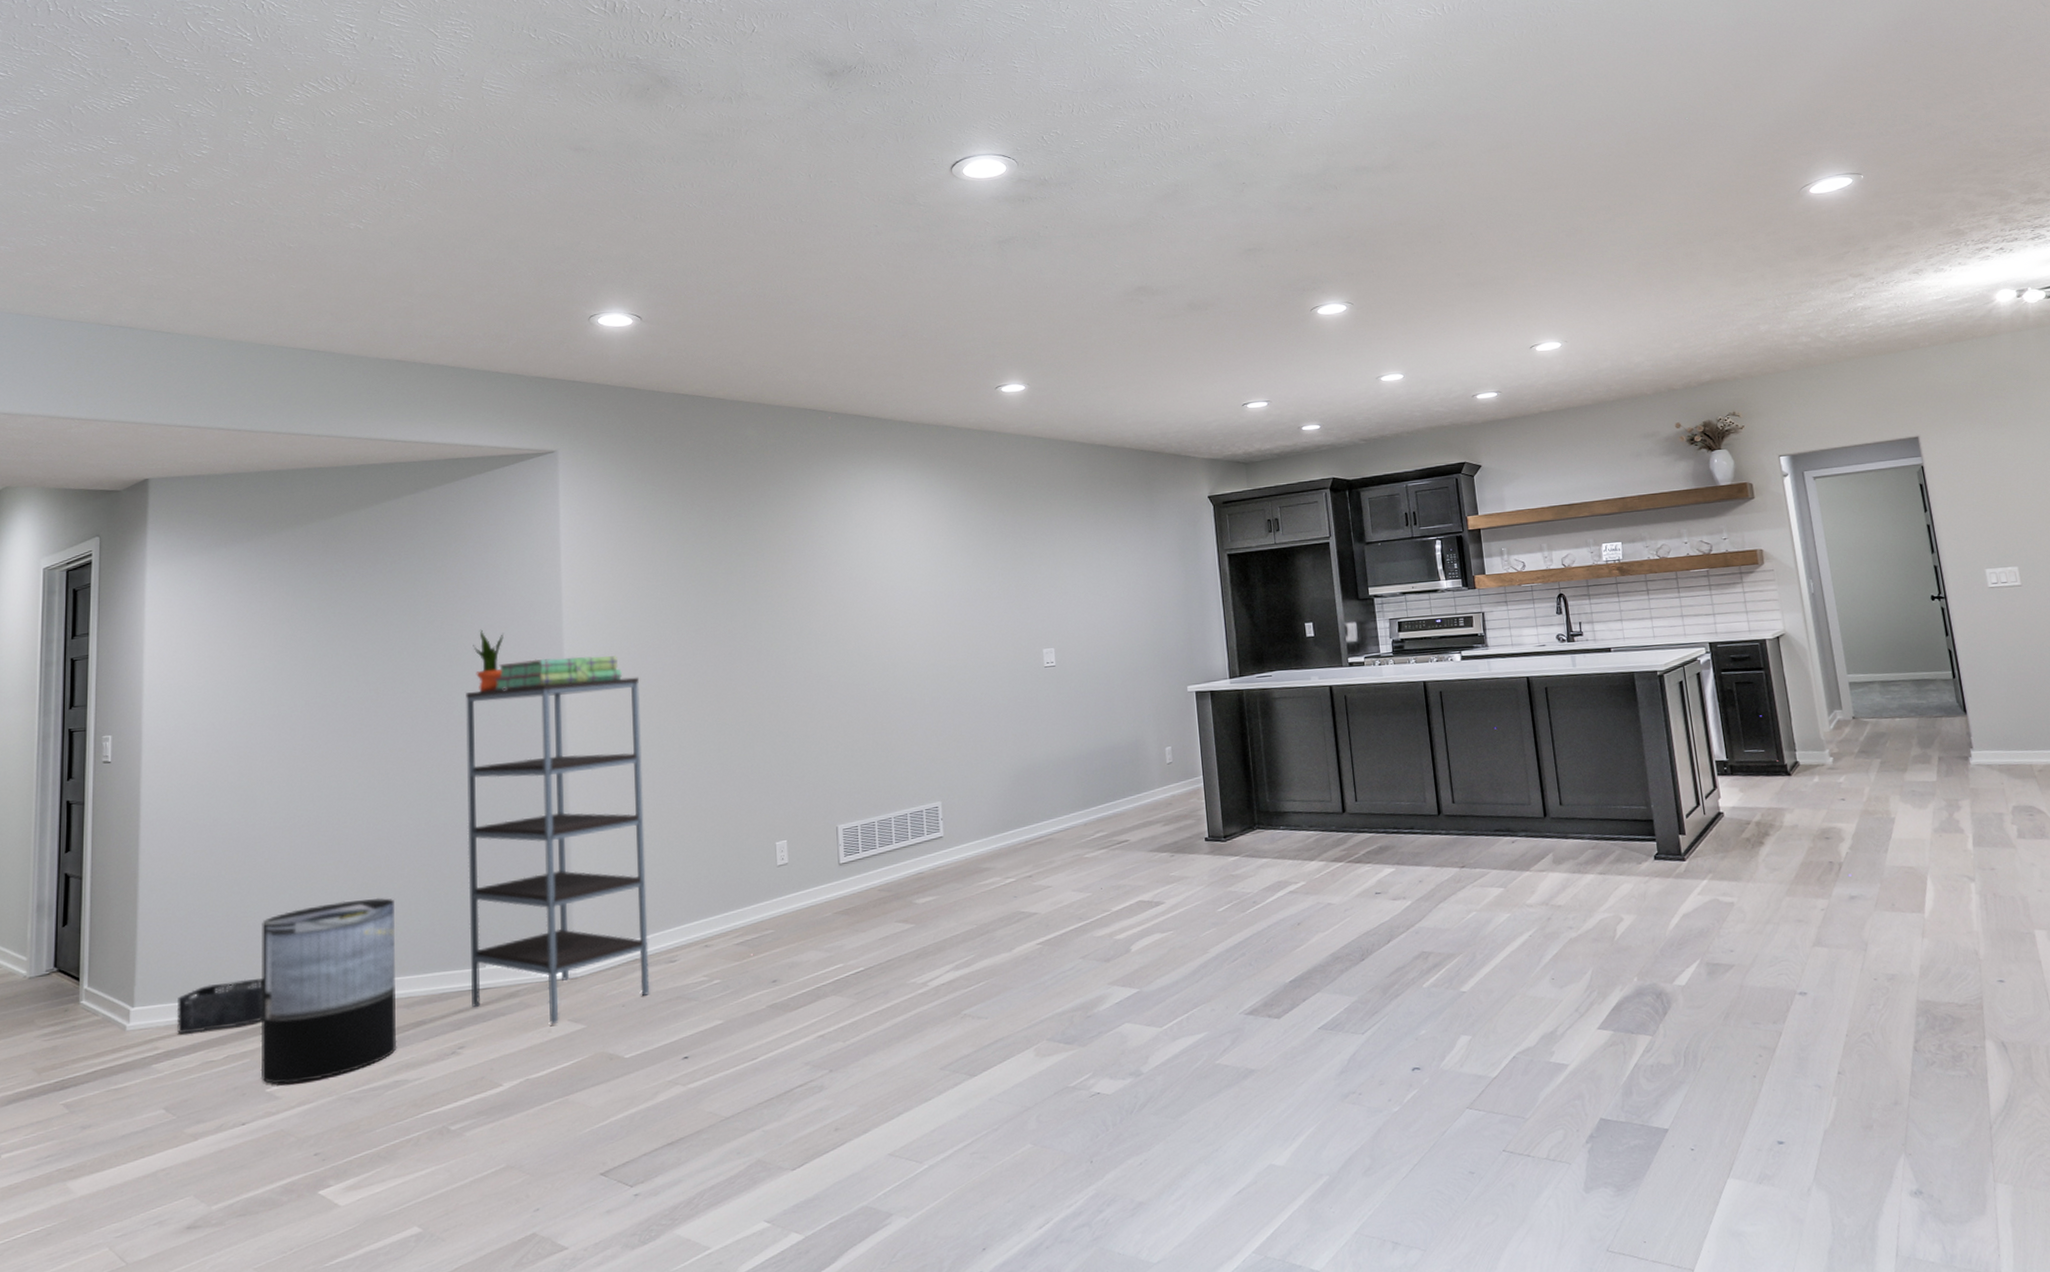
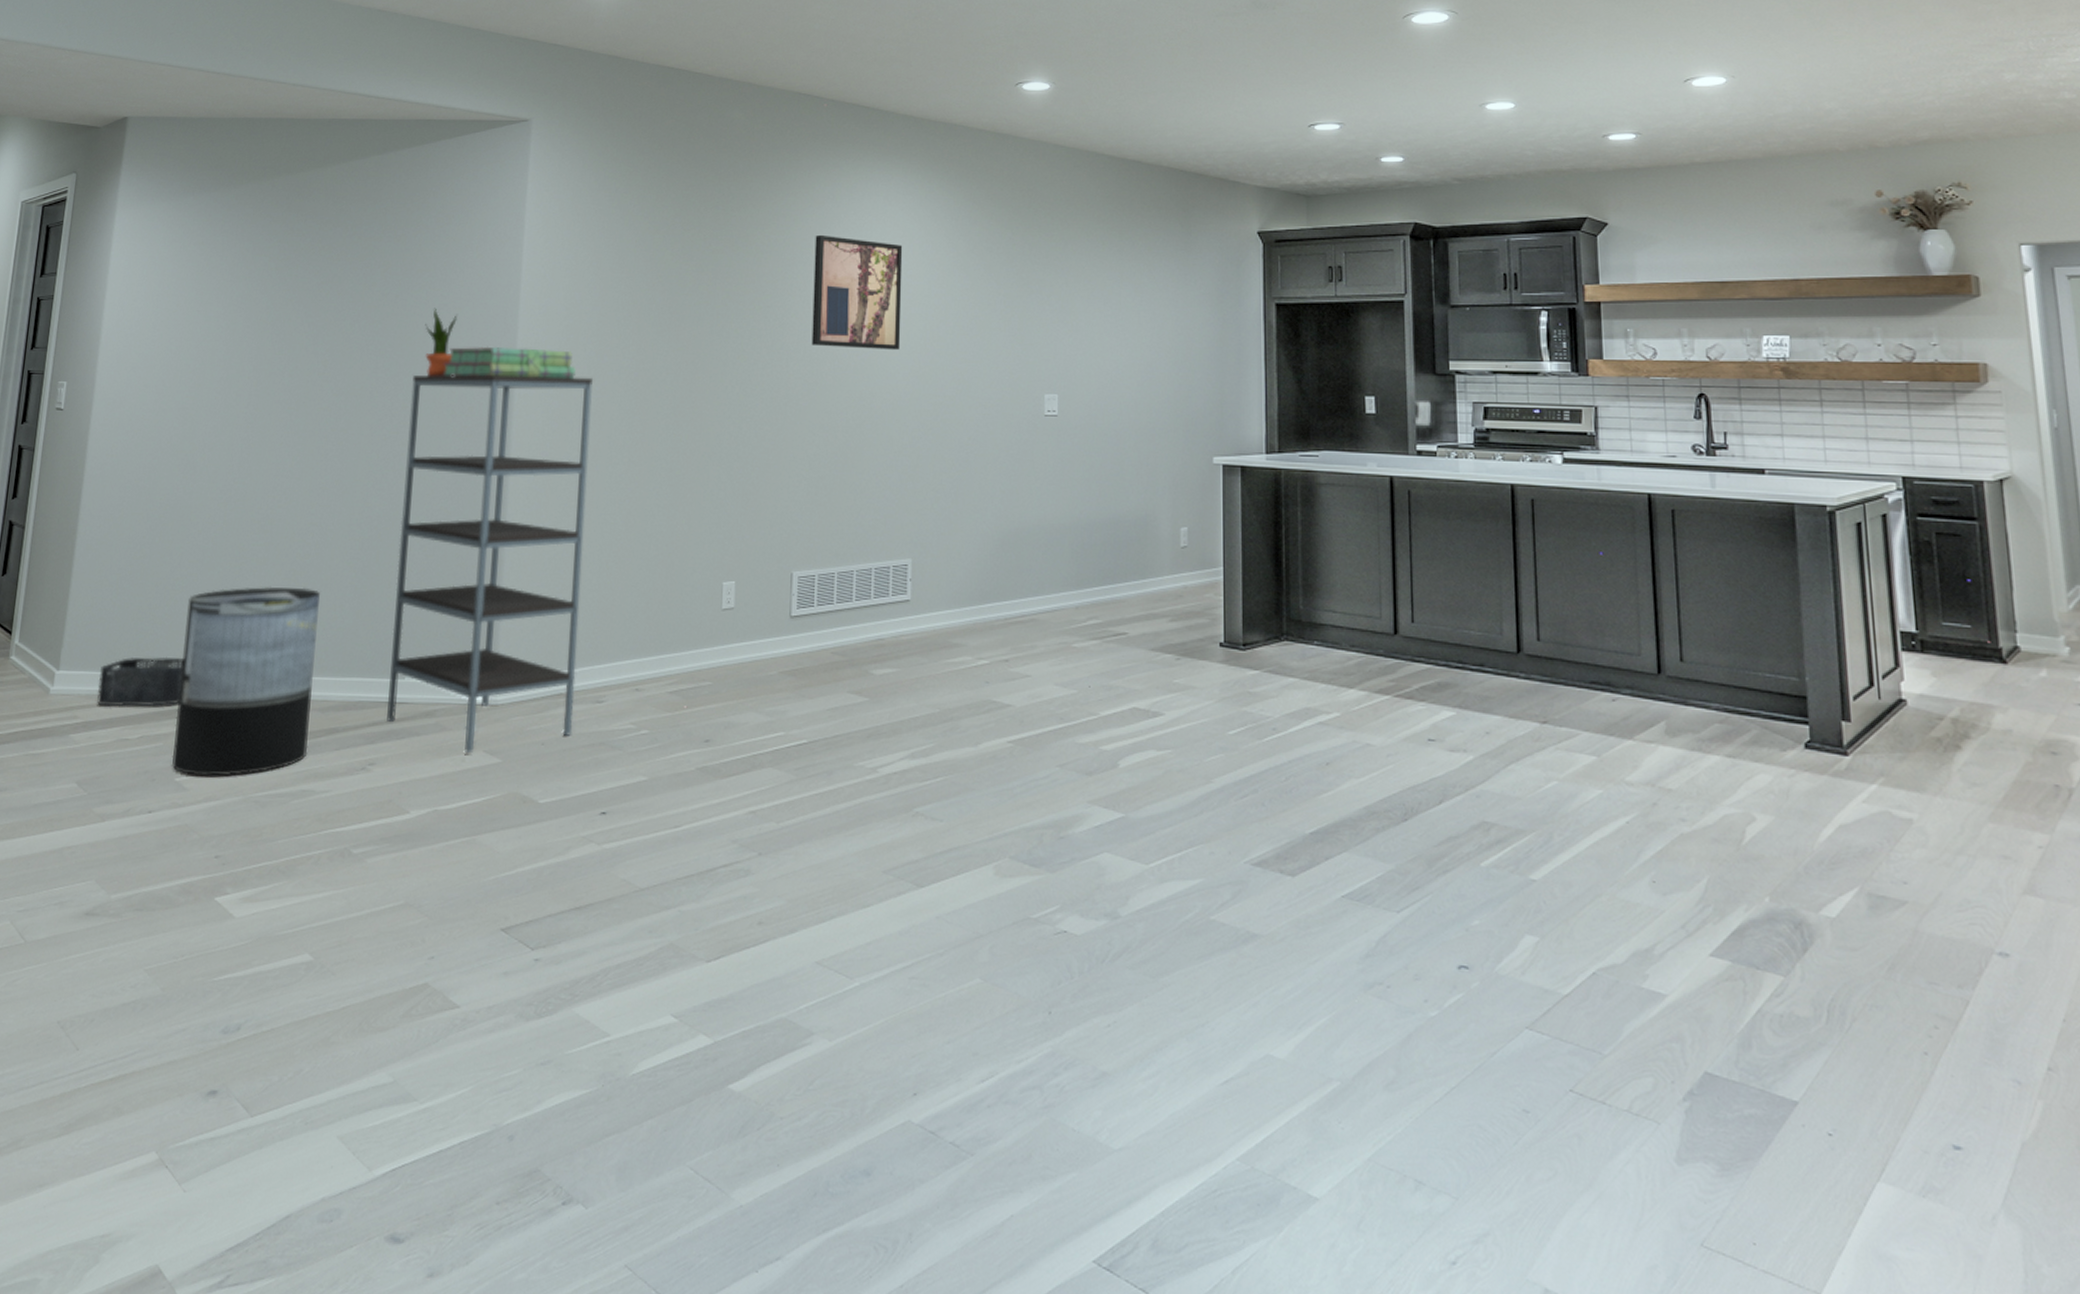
wall art: none [831,531,915,629] -> present [811,234,903,351]

